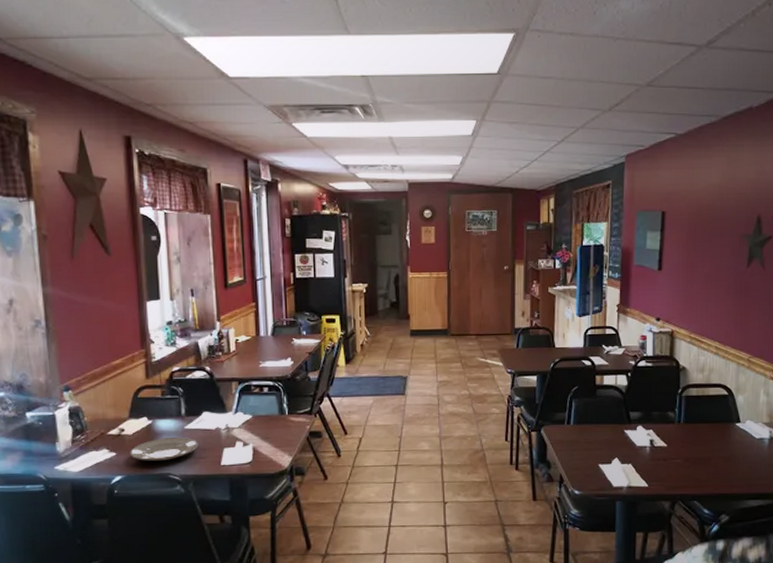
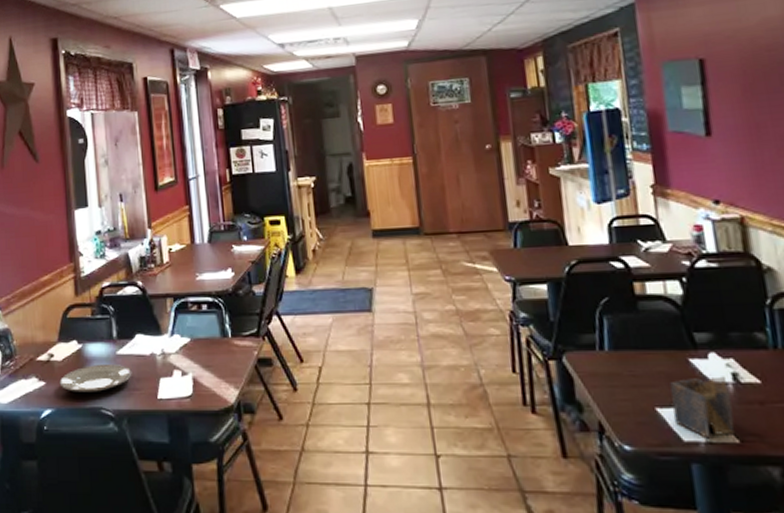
napkin holder: none [609,442,647,485] -> present [670,376,735,439]

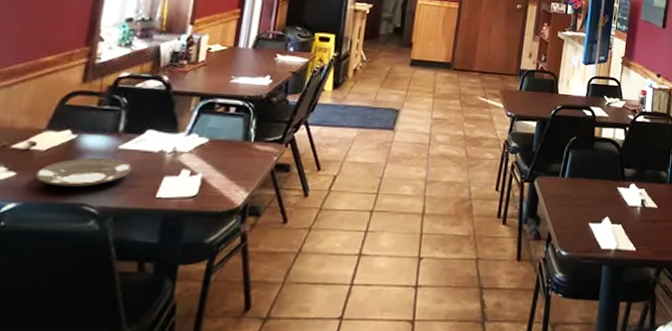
napkin holder: present [670,376,735,439] -> none [598,201,637,247]

